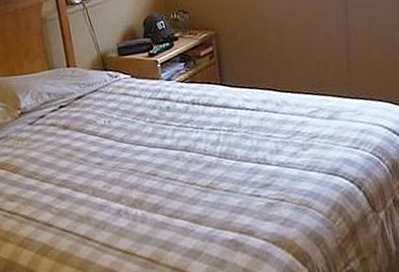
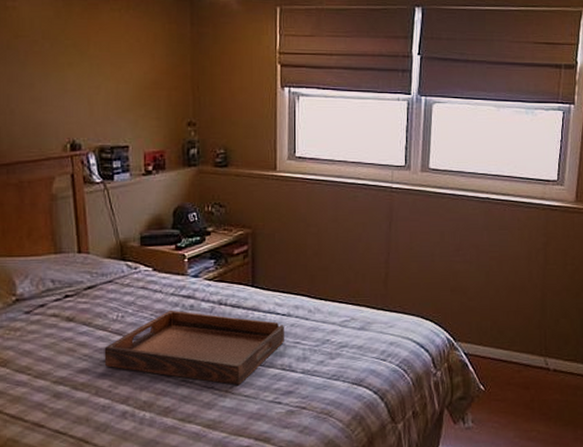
serving tray: none [96,112,257,181] -> present [104,309,285,386]

